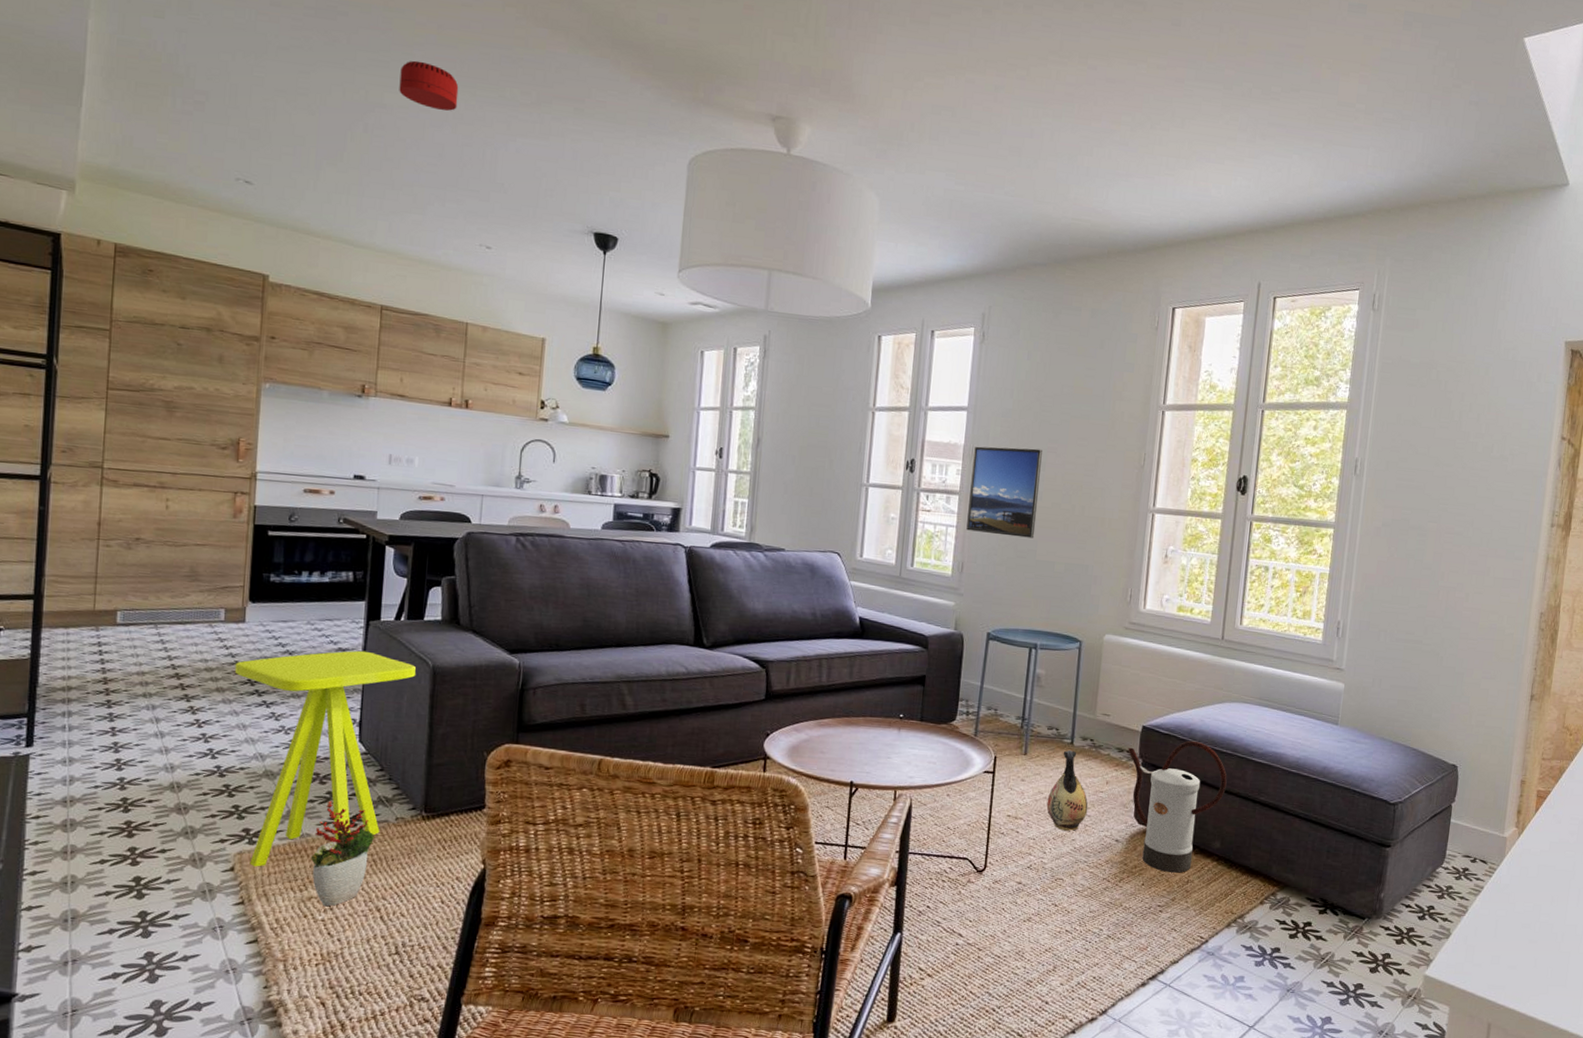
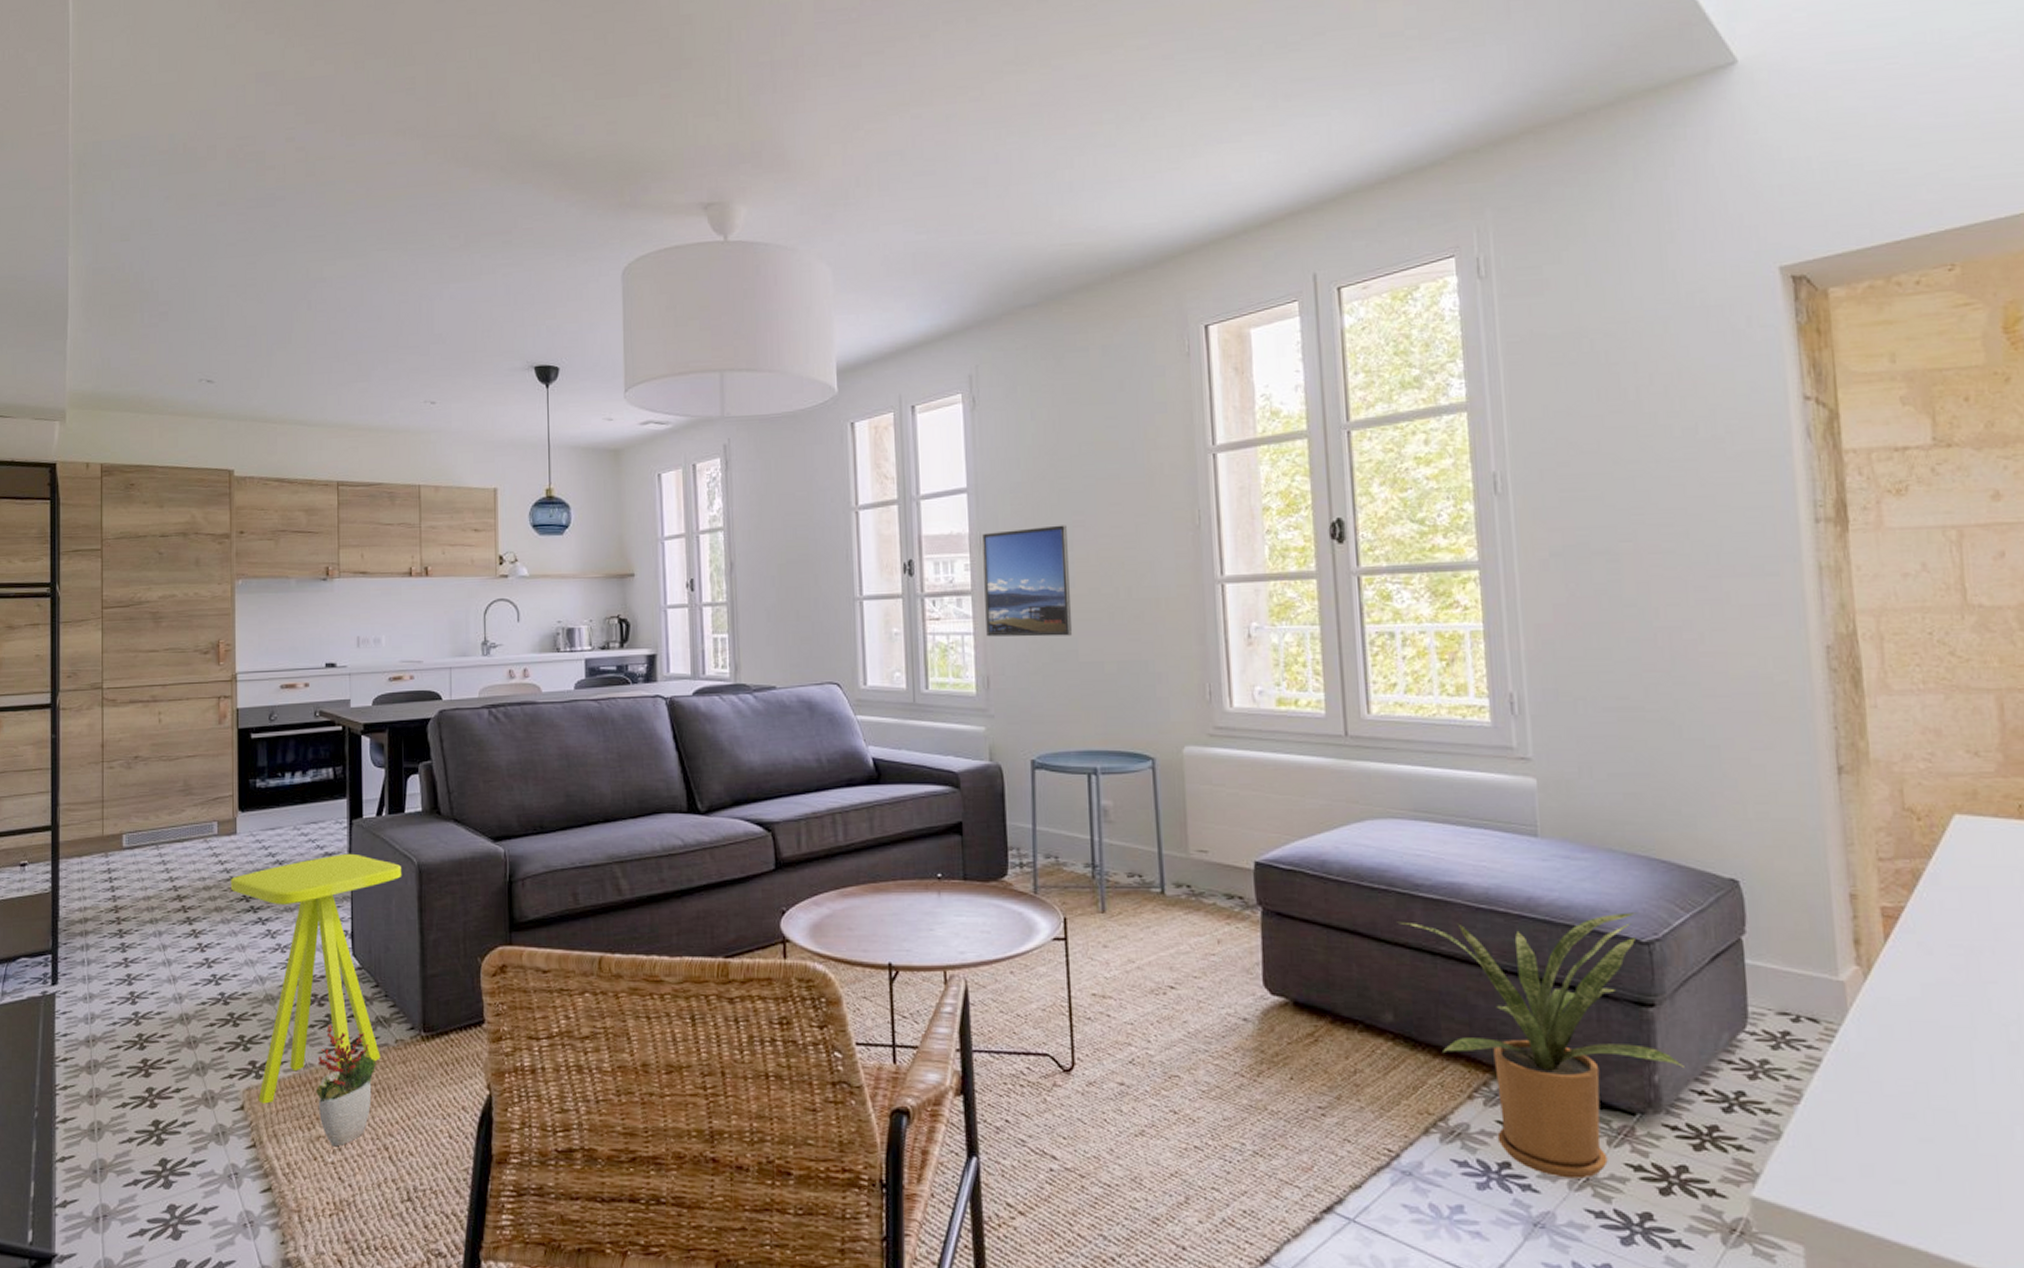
smoke detector: present [399,60,459,111] -> none [336,228,391,273]
ceramic jug: present [1046,750,1088,832] -> none [1141,903,1199,1011]
watering can: present [1128,740,1227,873] -> none [1239,876,1388,1060]
house plant: none [1235,777,1401,961] -> present [1399,912,1685,1179]

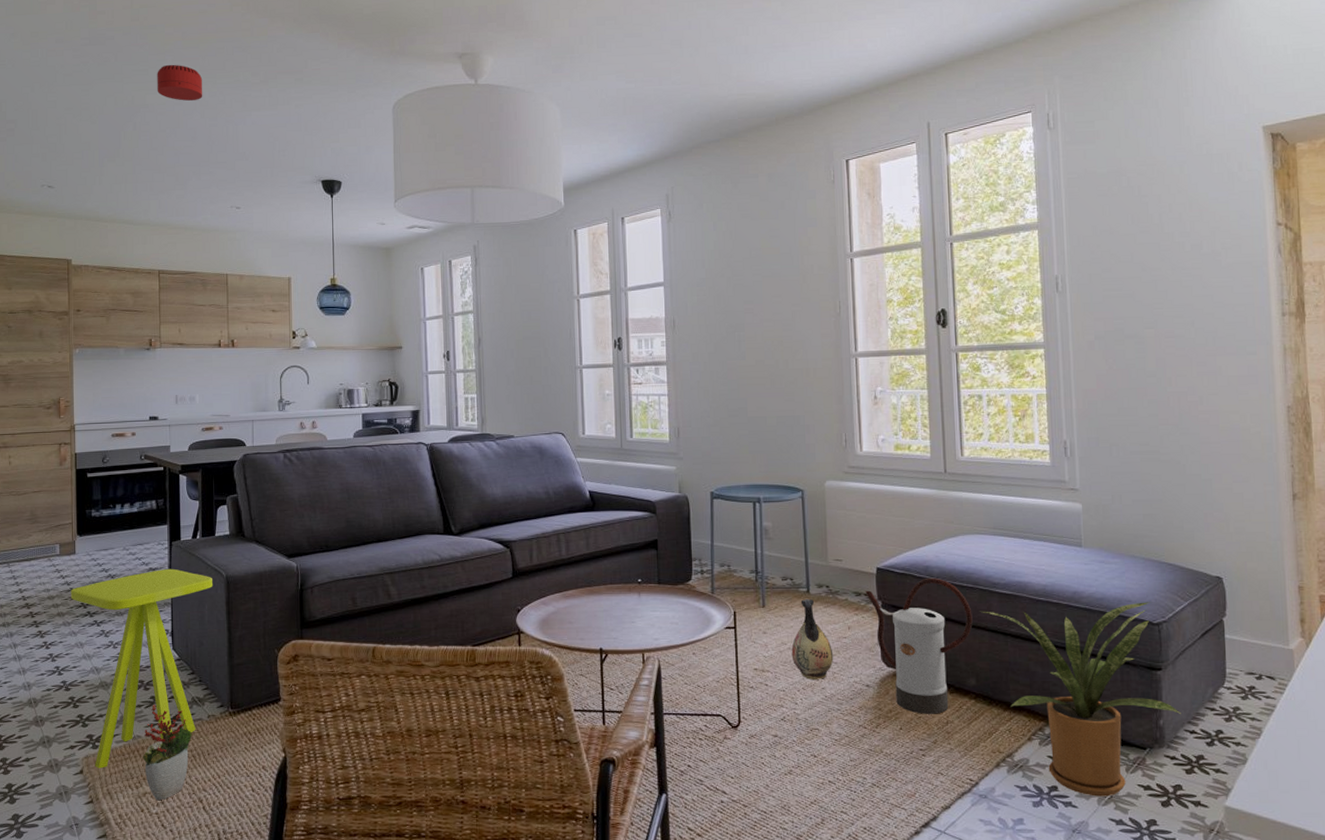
smoke detector: none [336,228,391,273] -> present [157,64,203,101]
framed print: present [982,525,1073,637] -> none [675,311,743,398]
ceramic jug: none [1141,903,1199,1011] -> present [791,599,834,681]
watering can: none [1239,876,1388,1060] -> present [865,577,973,714]

